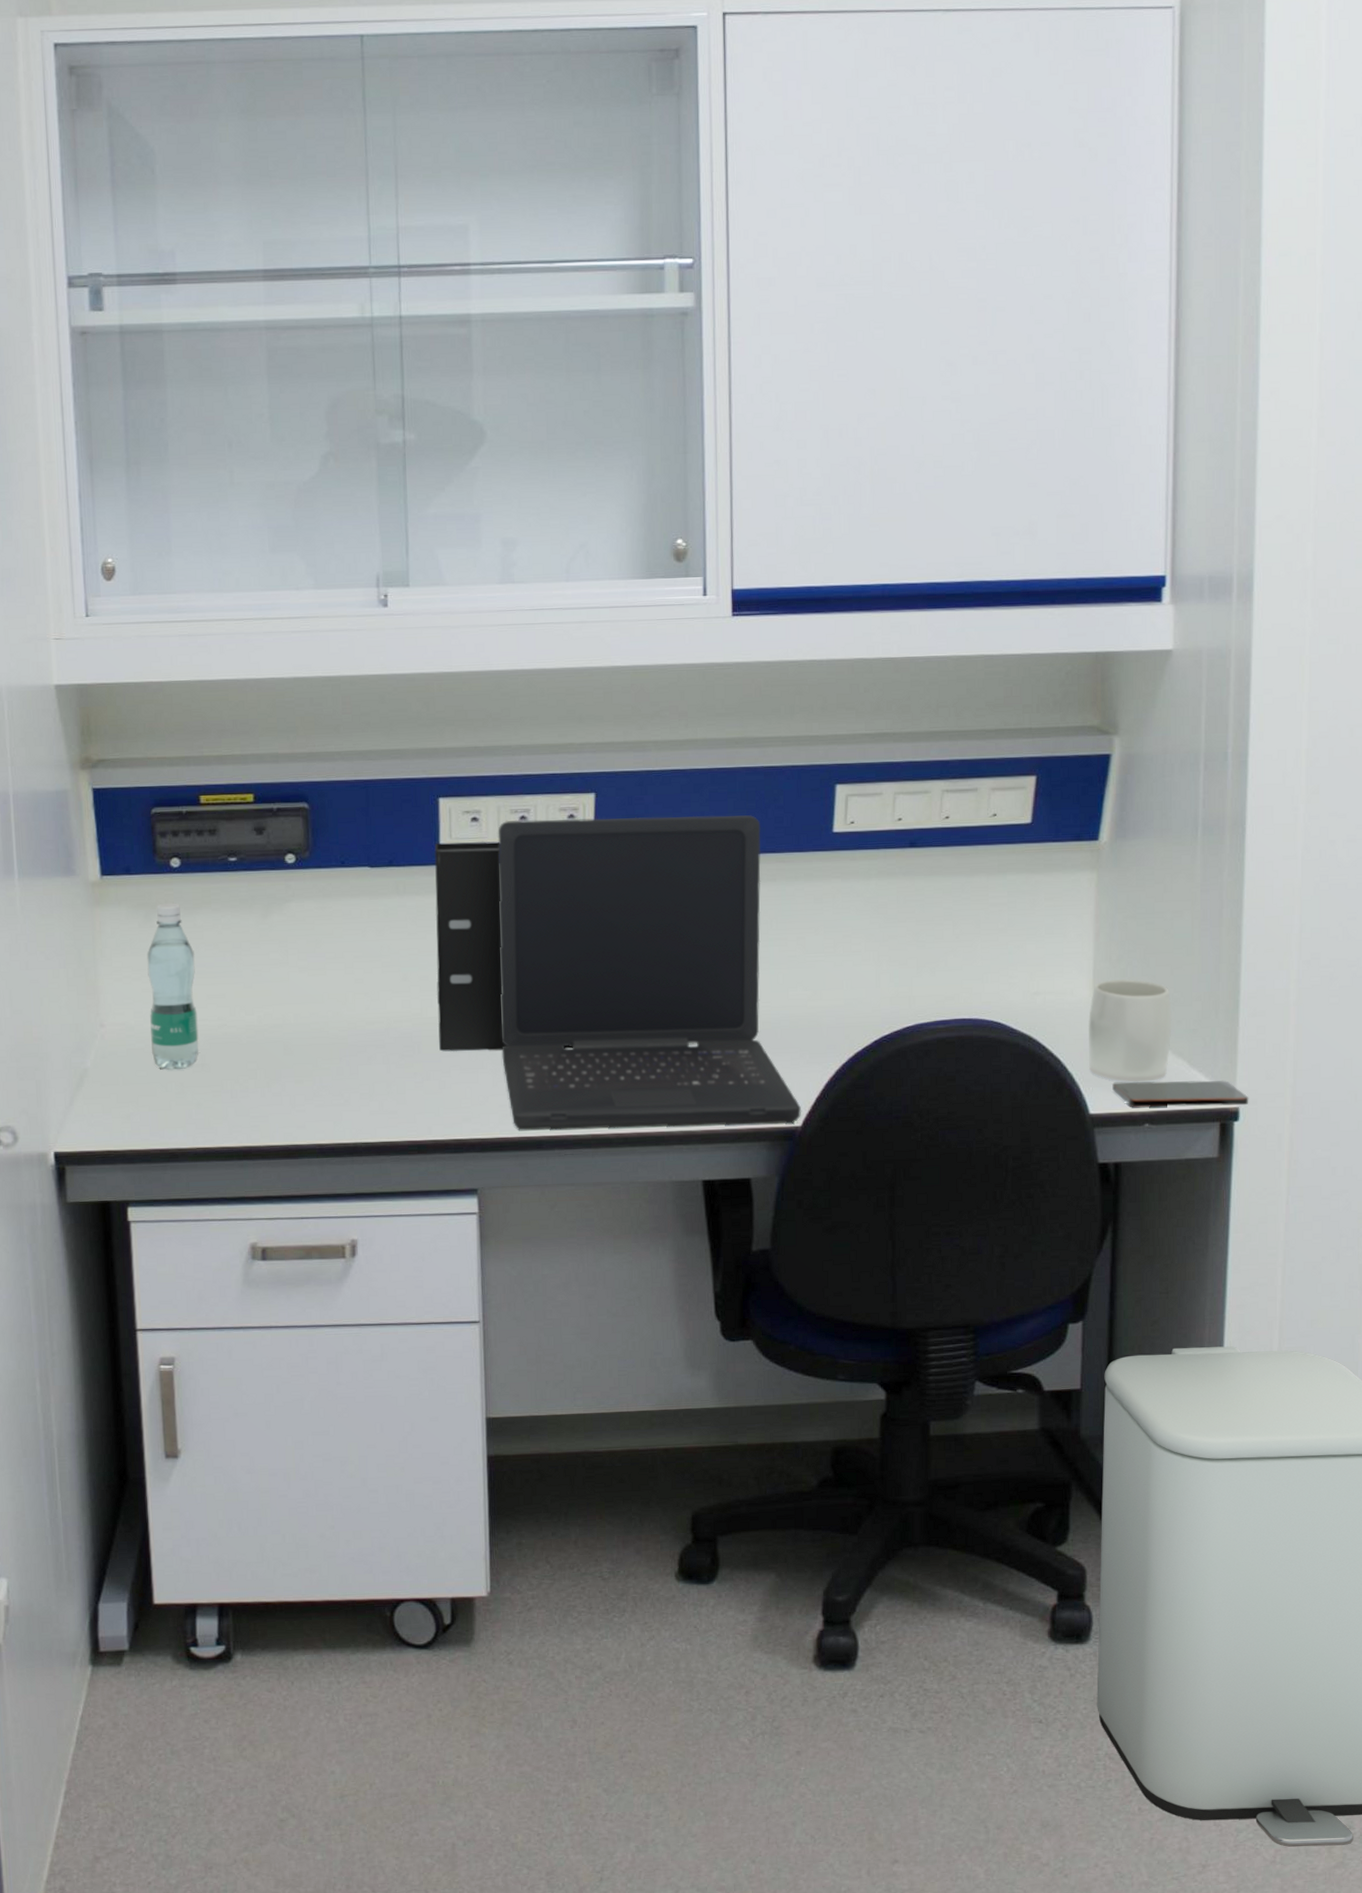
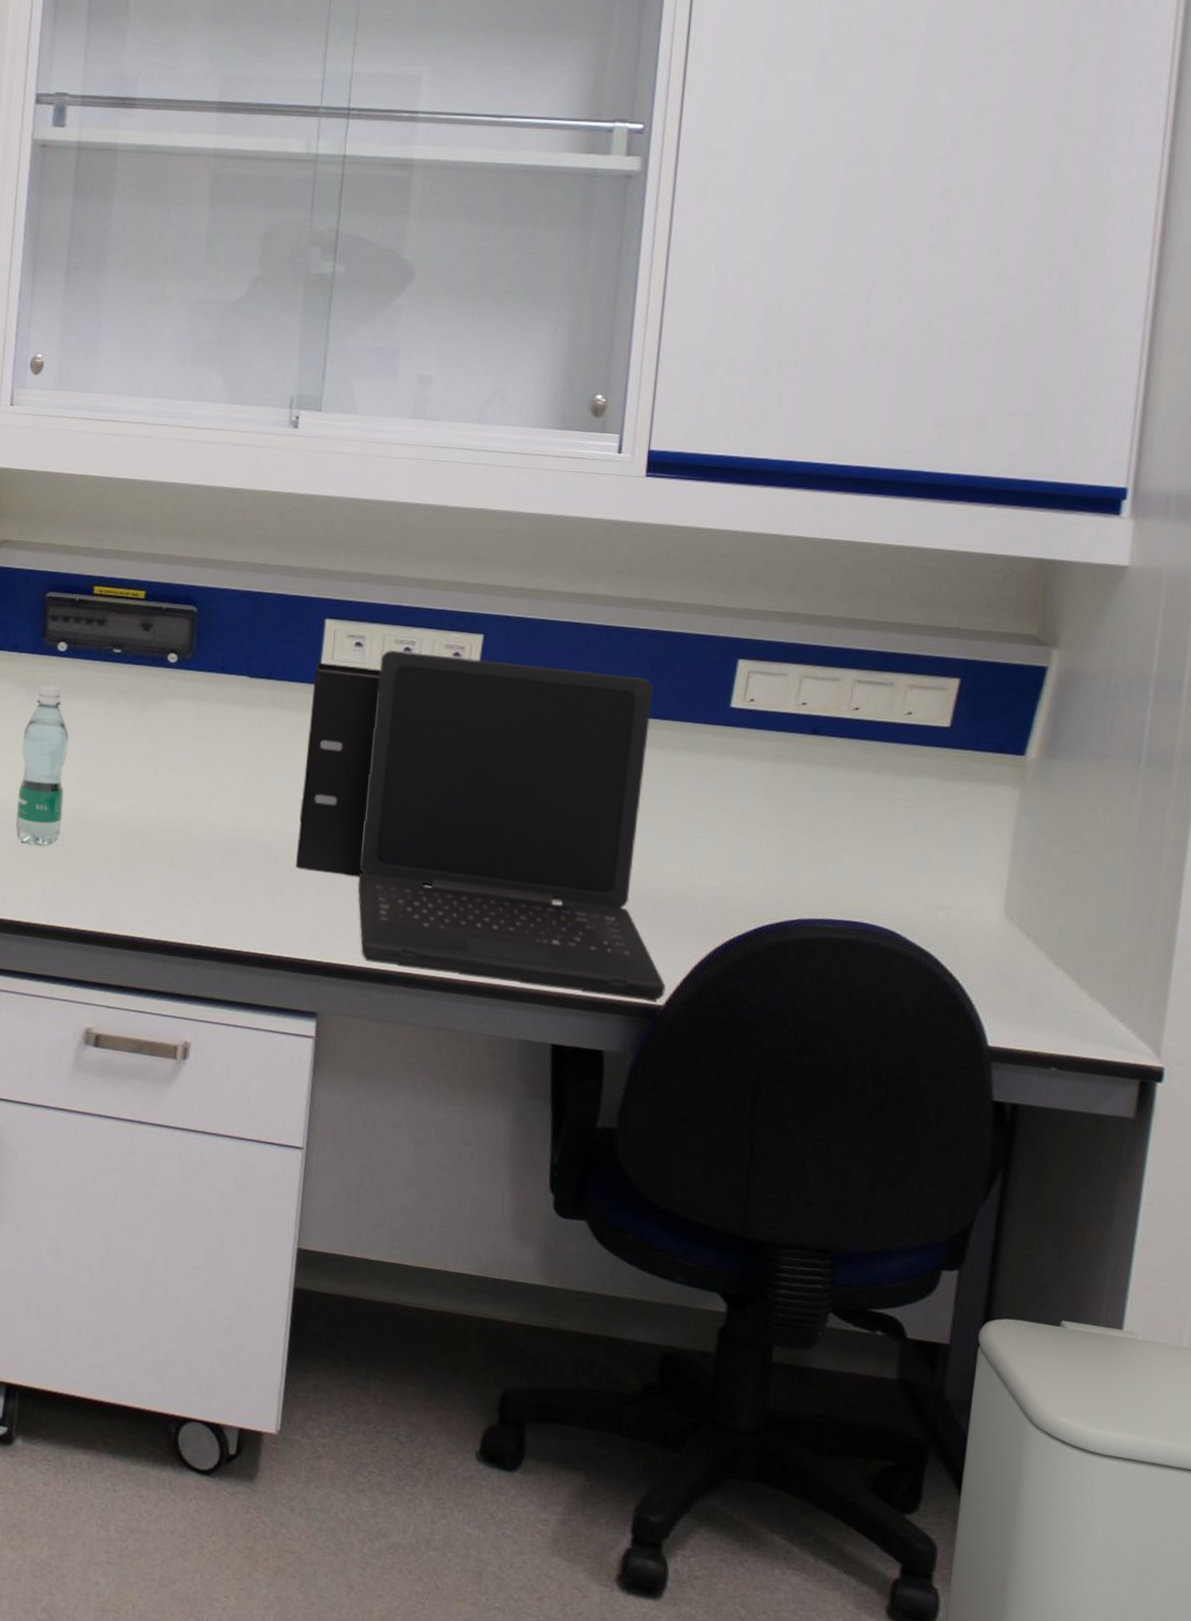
mug: present [1087,979,1172,1082] -> none [991,905,1093,1023]
phone: present [1112,1080,1249,1108] -> none [1016,1016,1177,1067]

